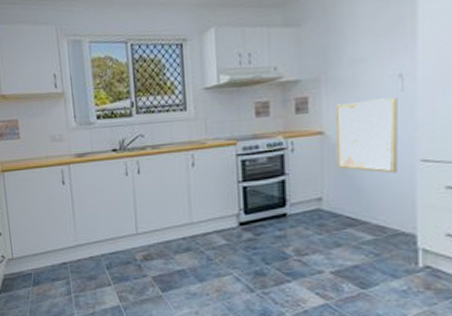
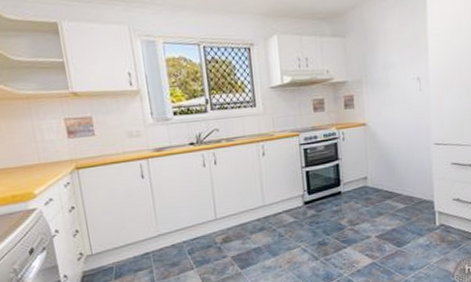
wall art: present [335,97,398,174] -> none [373,96,419,155]

